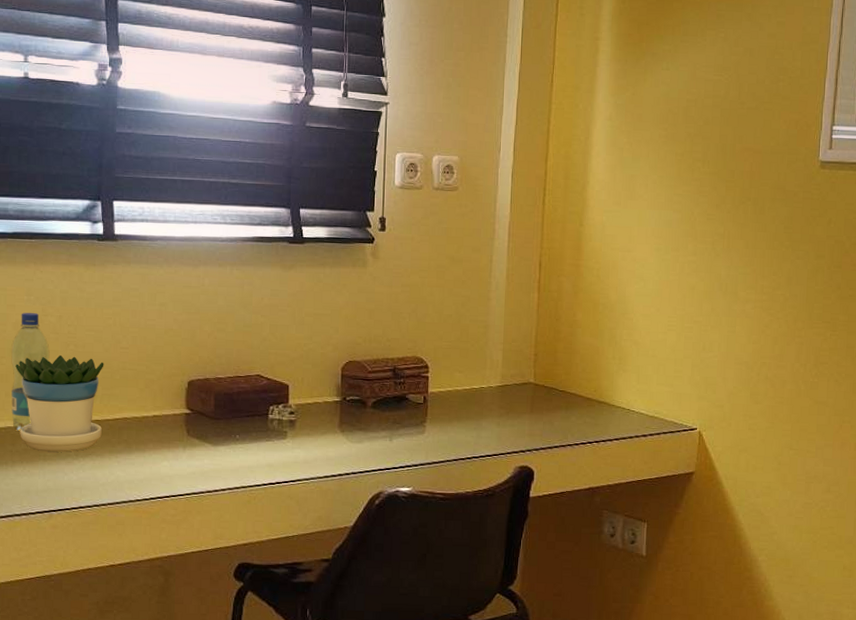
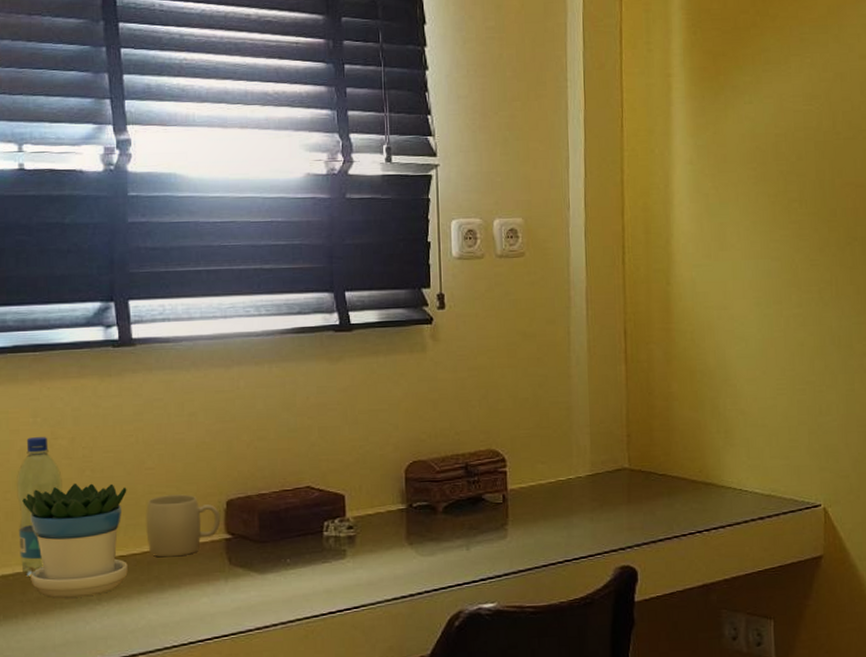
mug: none [118,372,182,425] -> present [145,494,221,557]

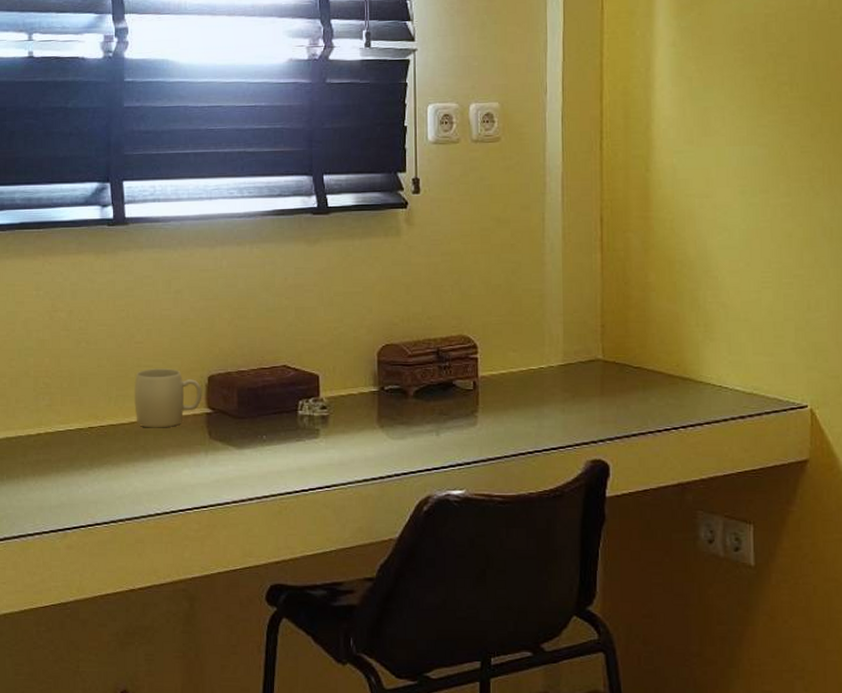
bottle: present [17,437,62,577] -> none [21,309,61,440]
flowerpot: present [22,483,129,598] -> none [25,353,118,462]

